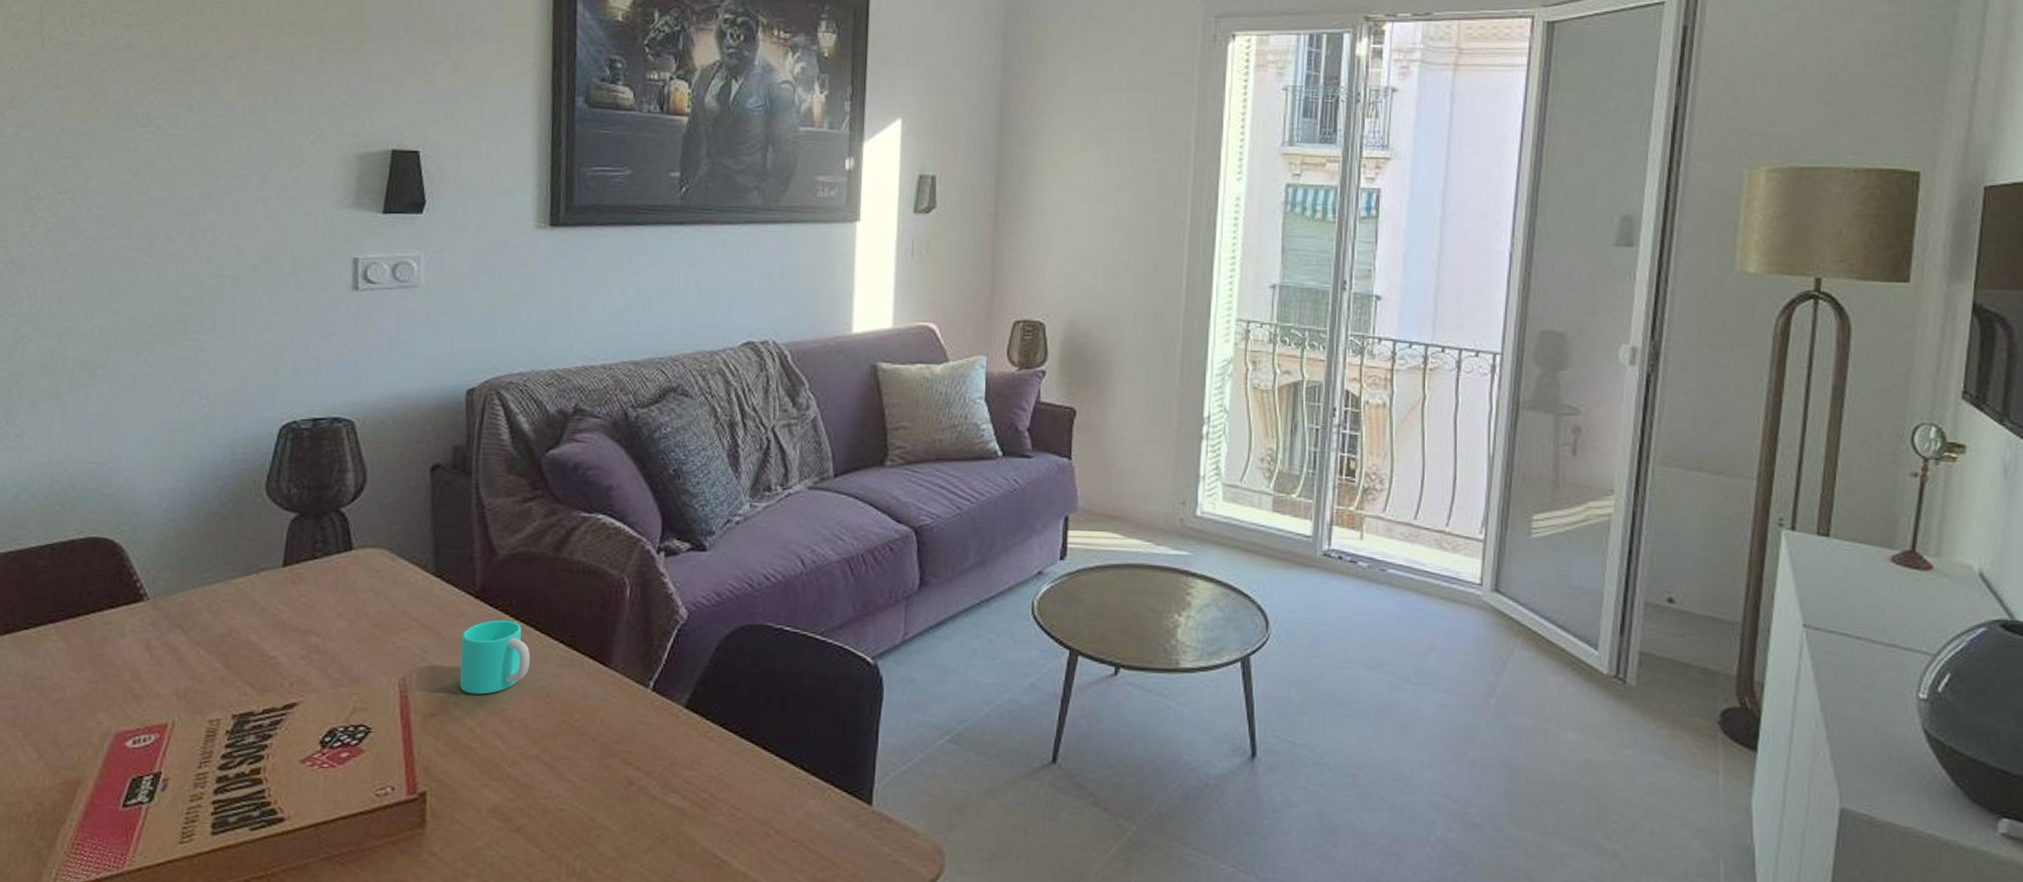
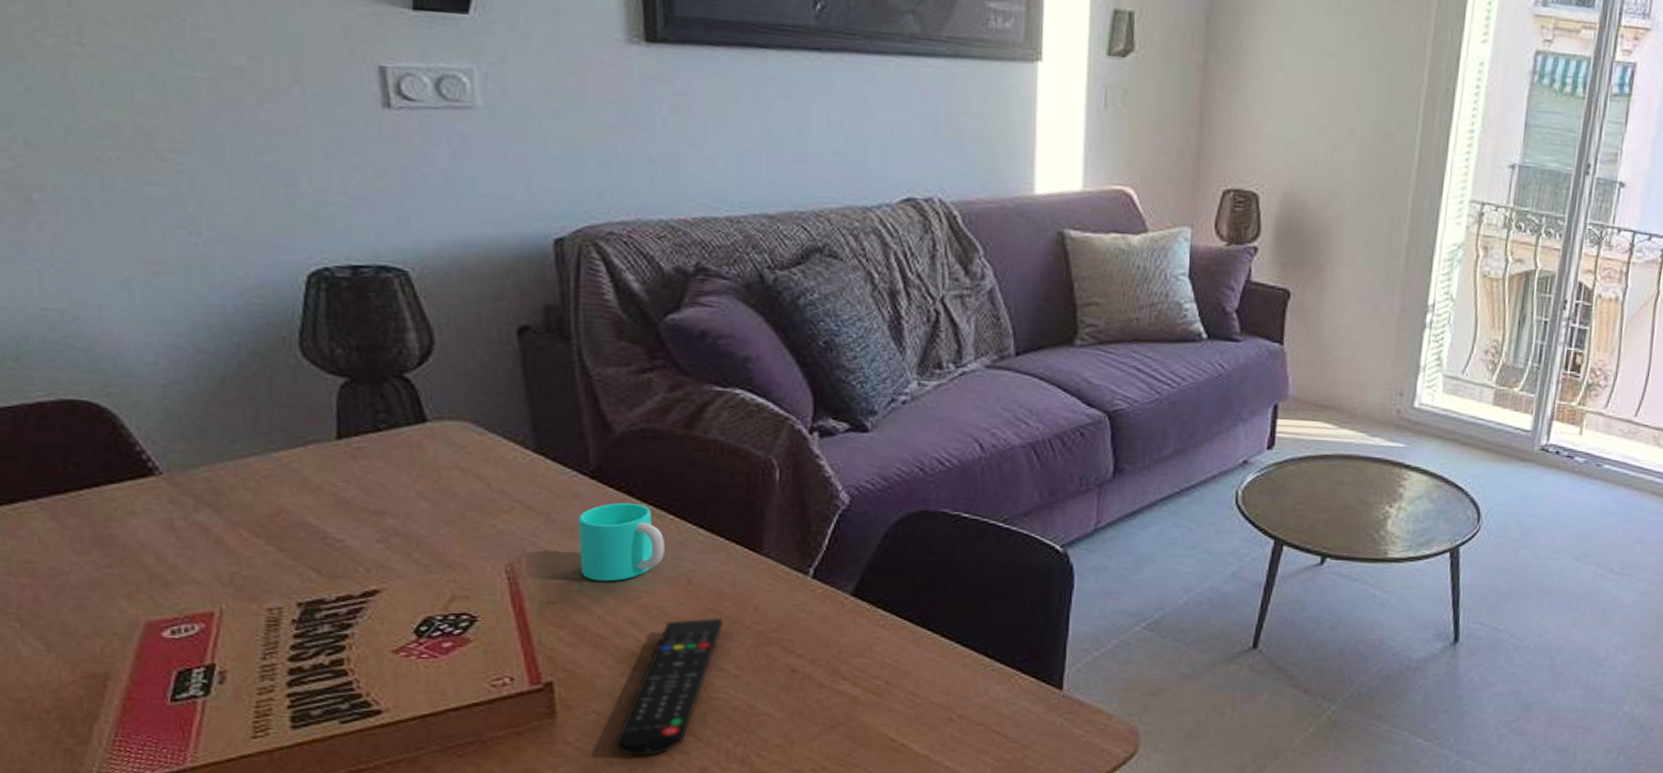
remote control: none [472,729,573,868] -> present [615,617,723,756]

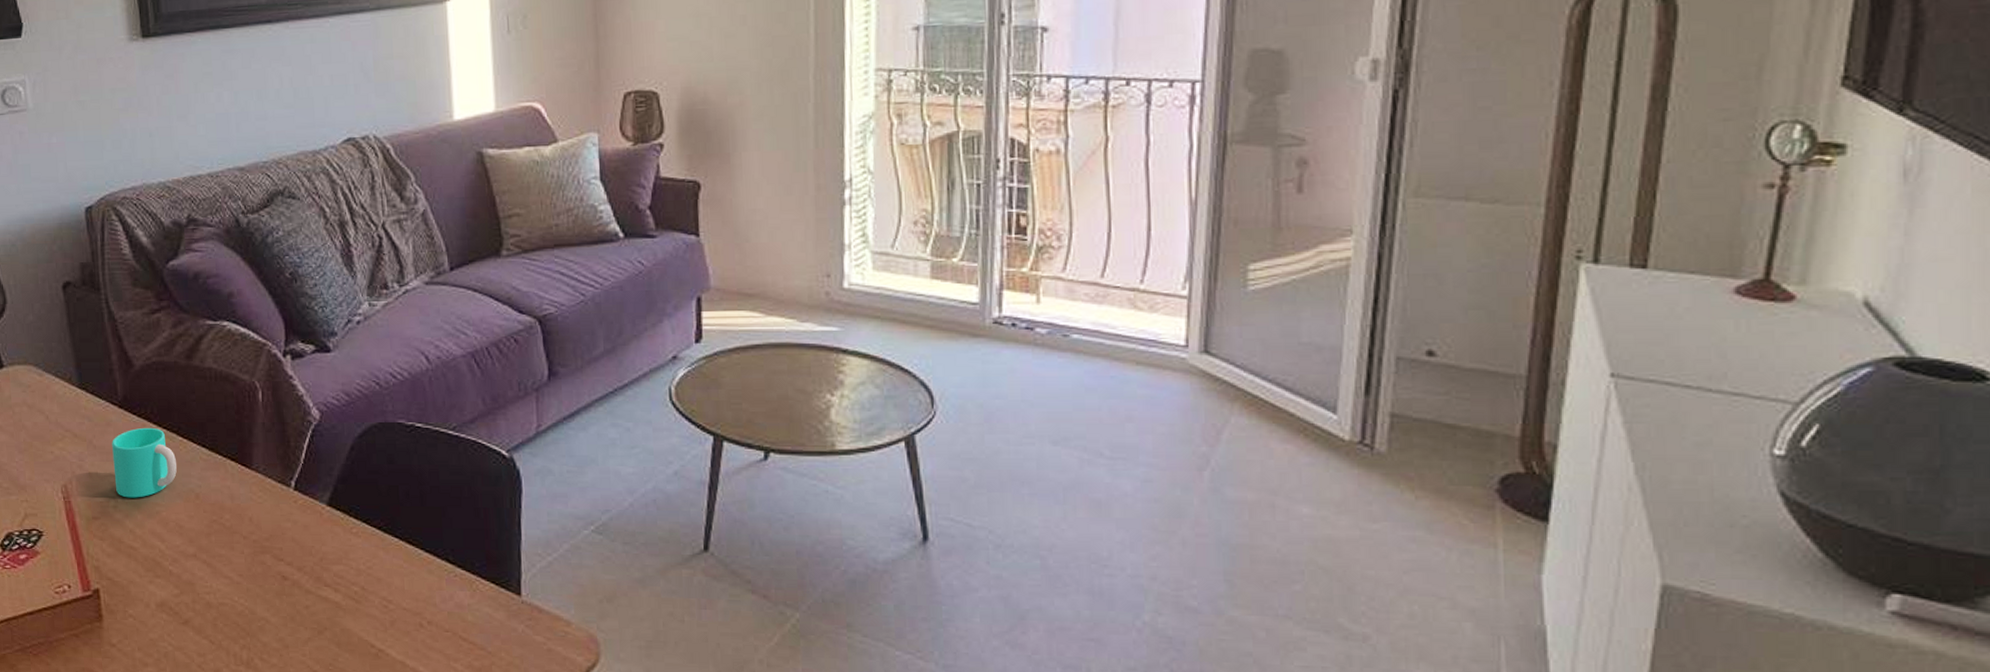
remote control: present [615,617,723,756] -> none [148,528,225,658]

